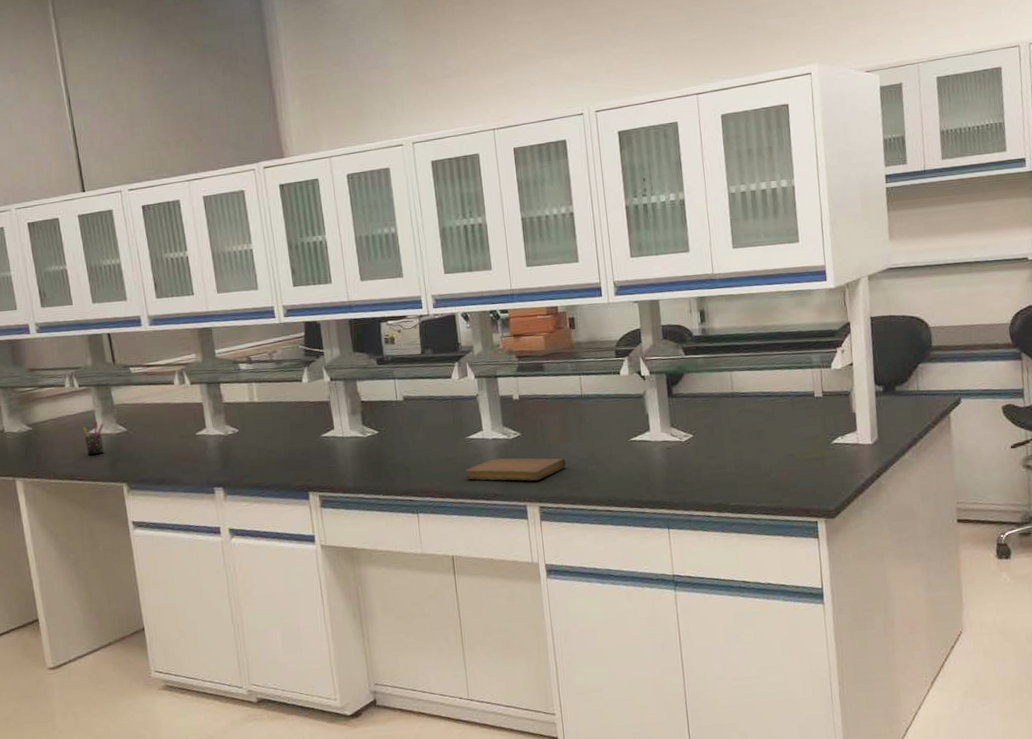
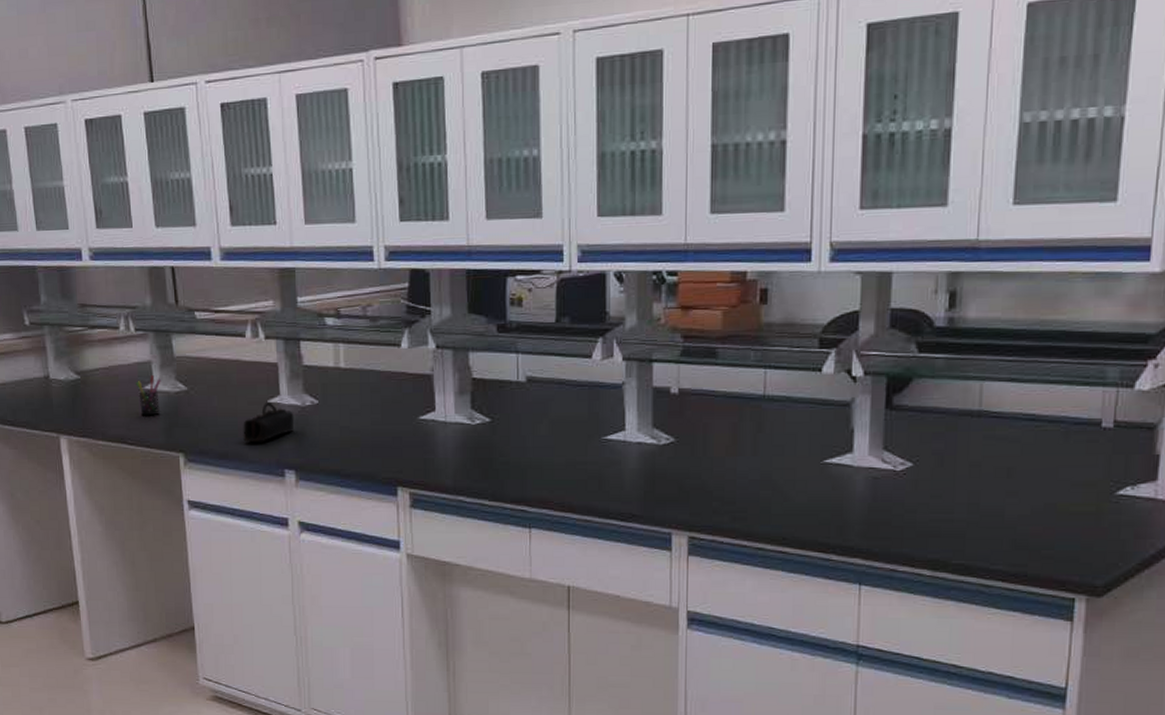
pencil case: none [176,434,220,469] -> present [243,401,295,443]
notebook: present [466,458,567,481] -> none [597,468,732,503]

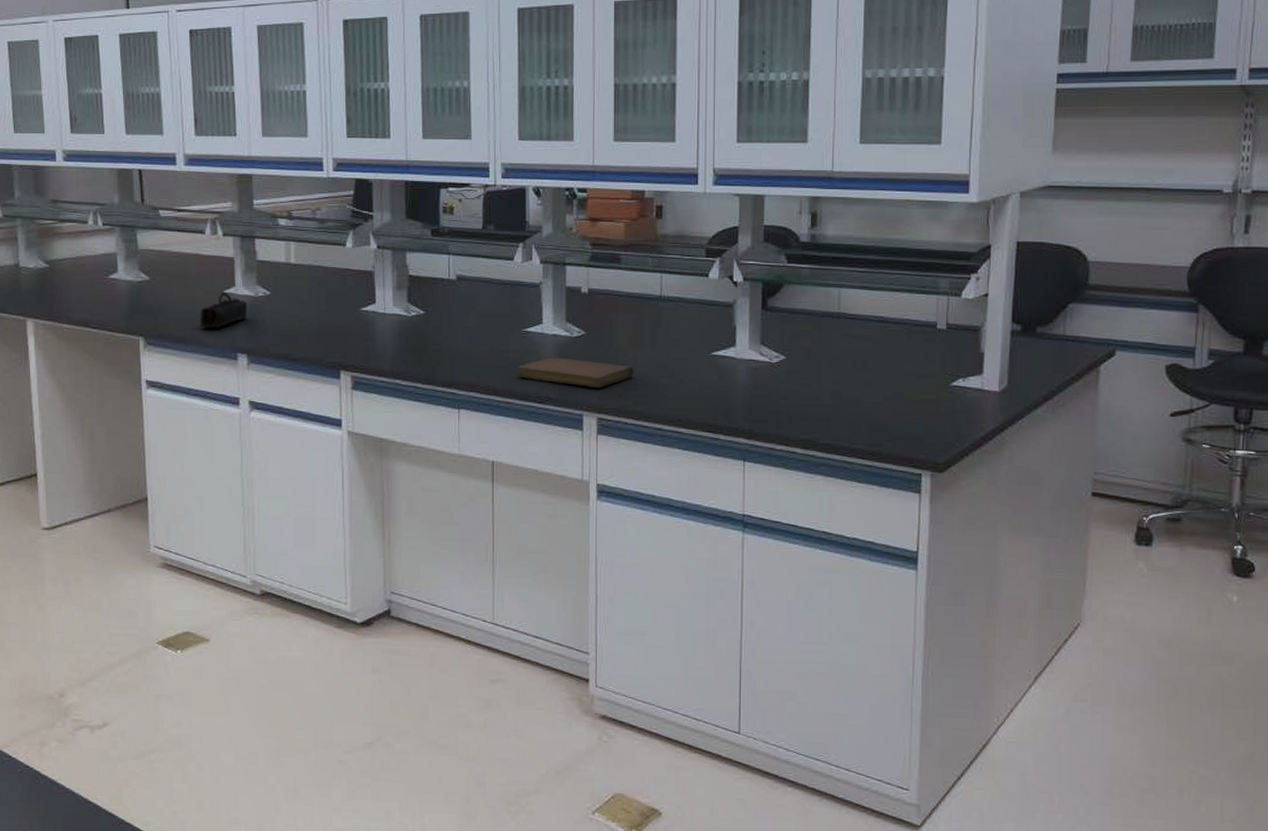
pen holder: present [136,375,161,416] -> none [101,266,125,303]
notebook: none [597,468,732,503] -> present [518,357,634,388]

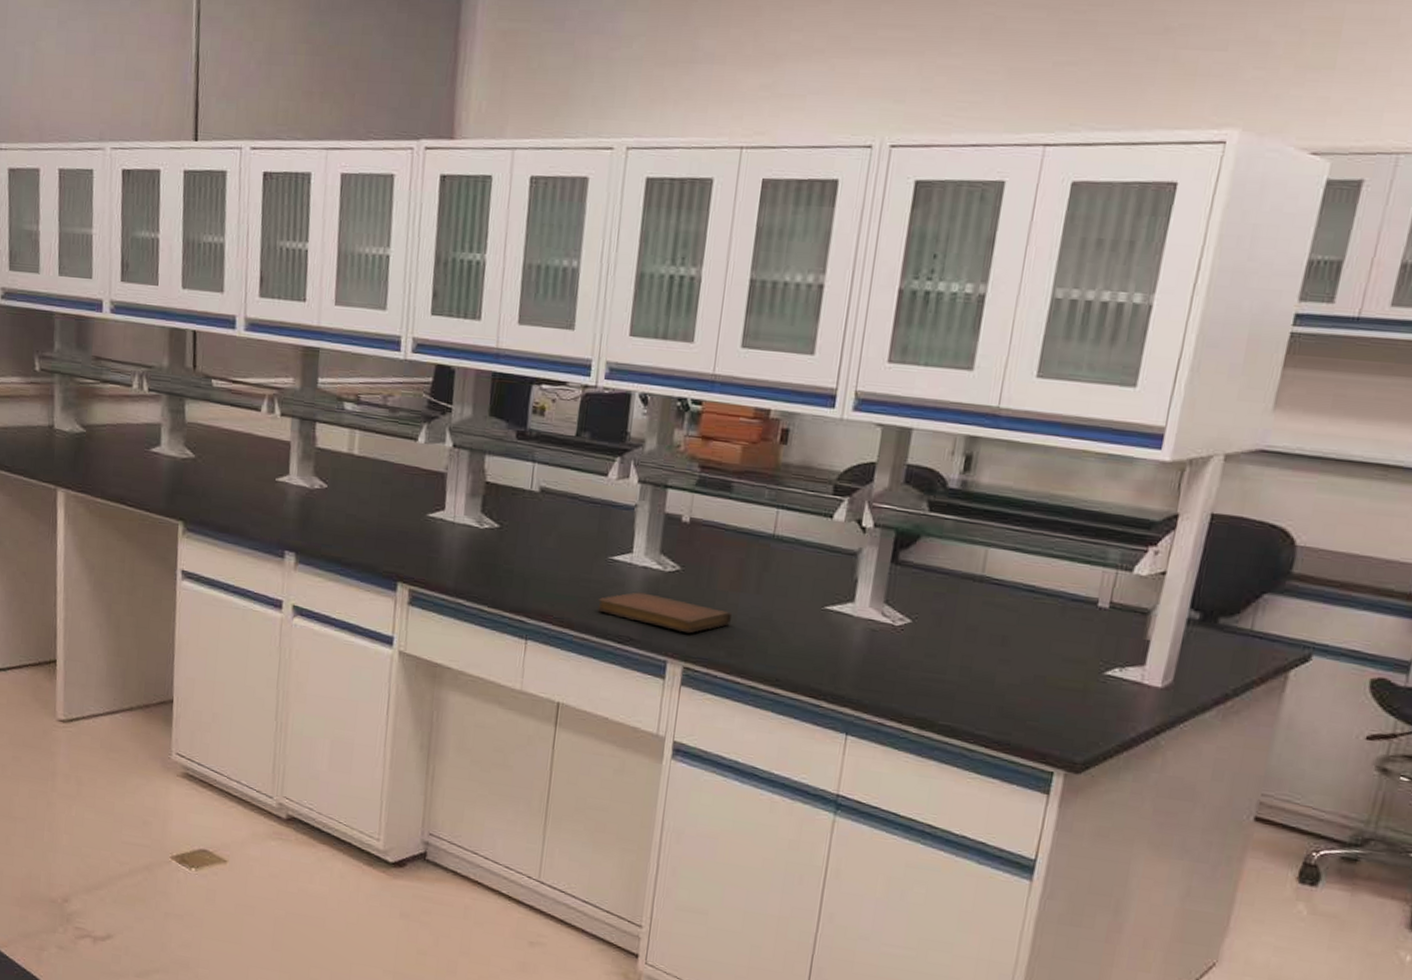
pencil case: present [200,292,248,329] -> none [246,479,301,521]

